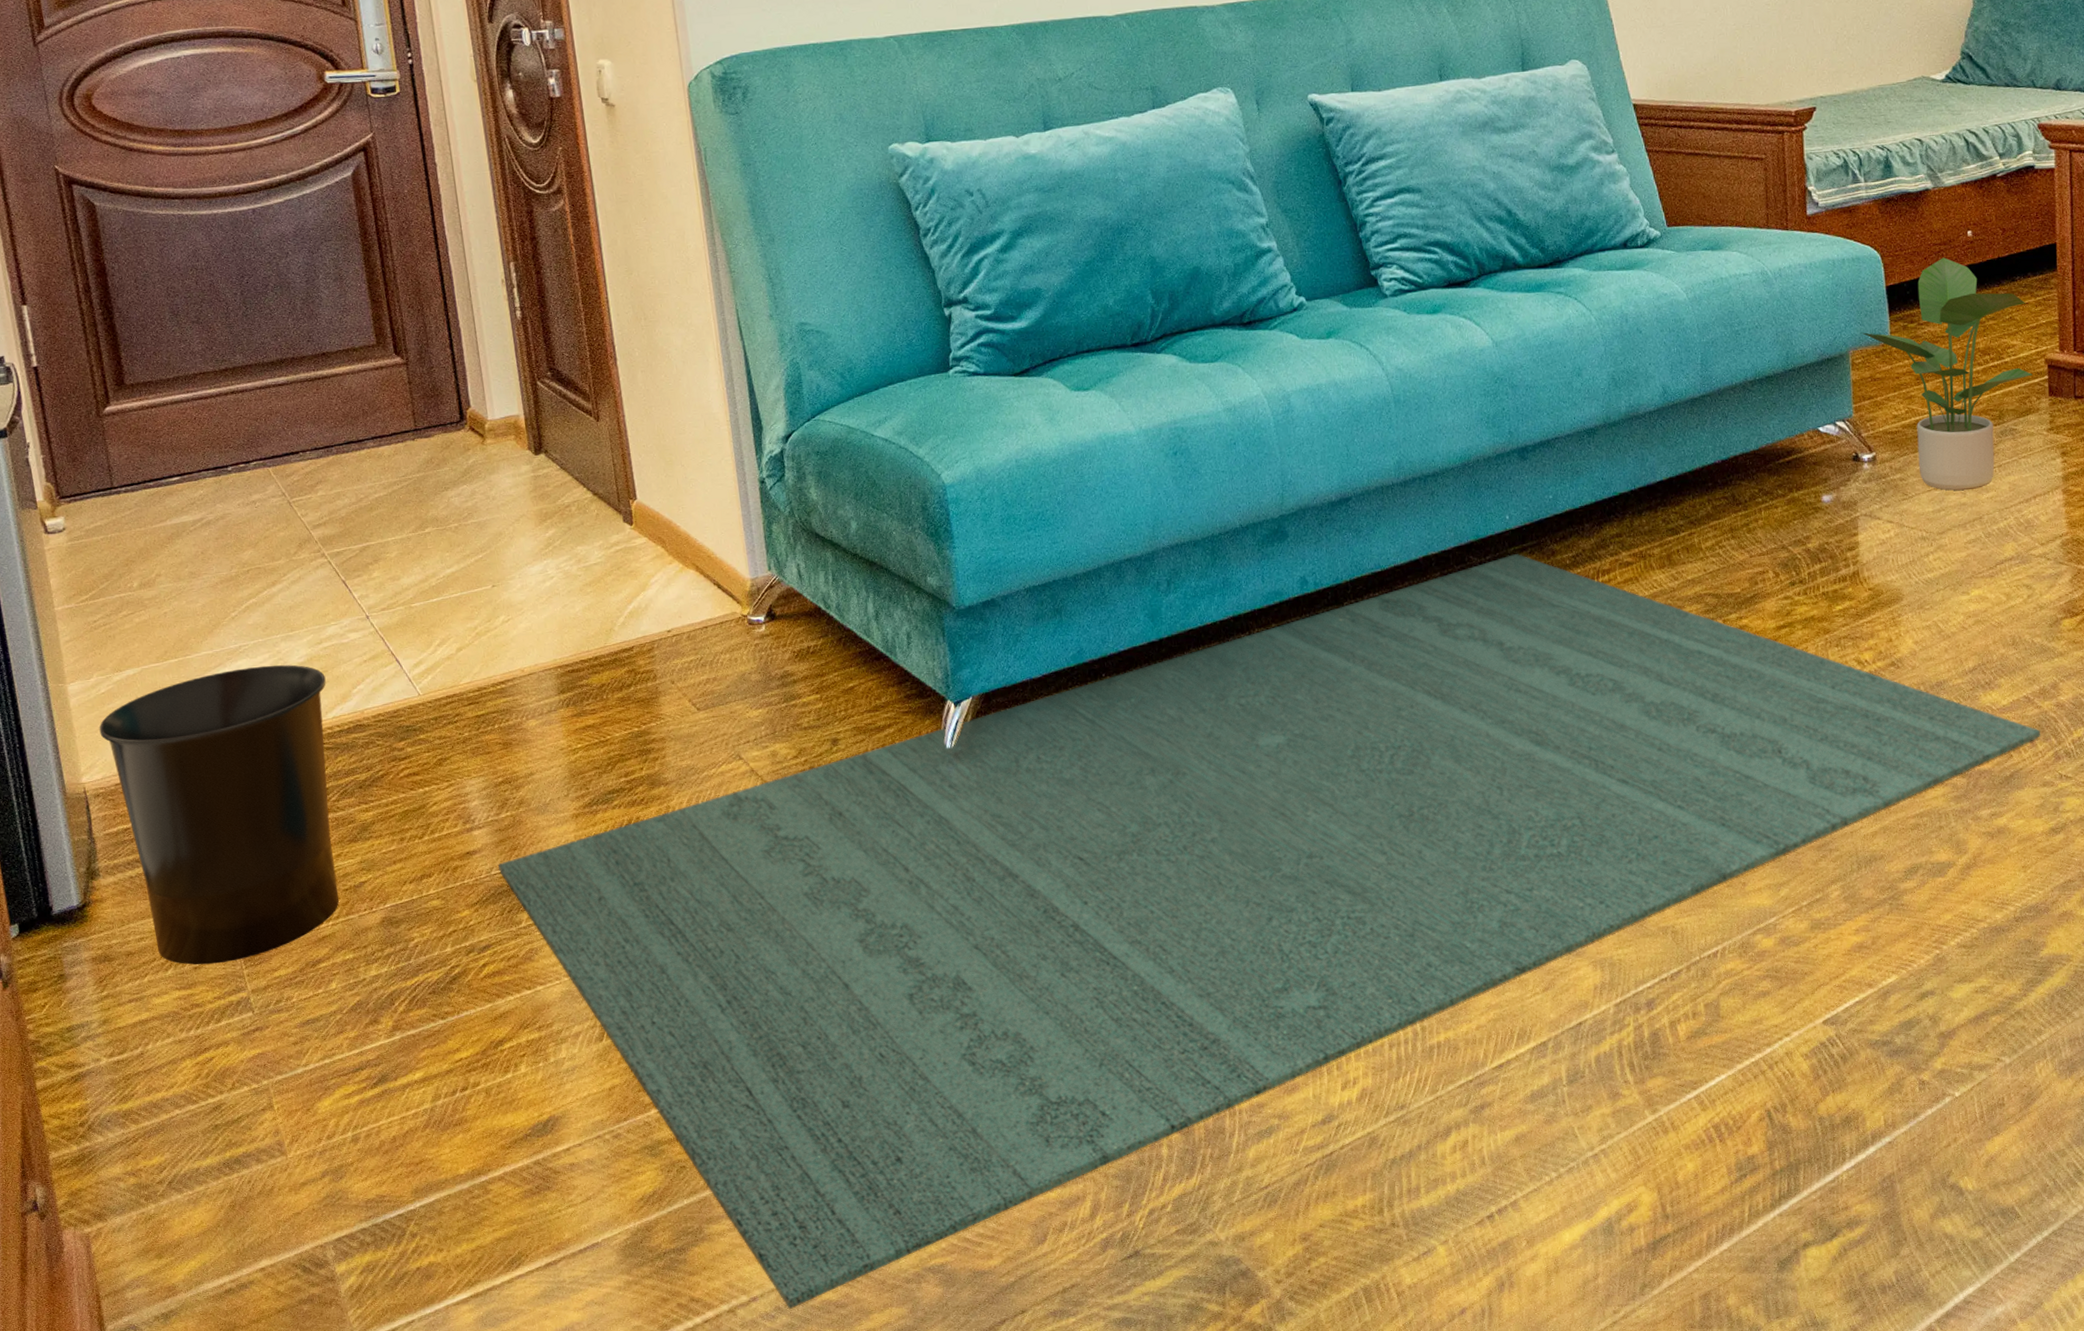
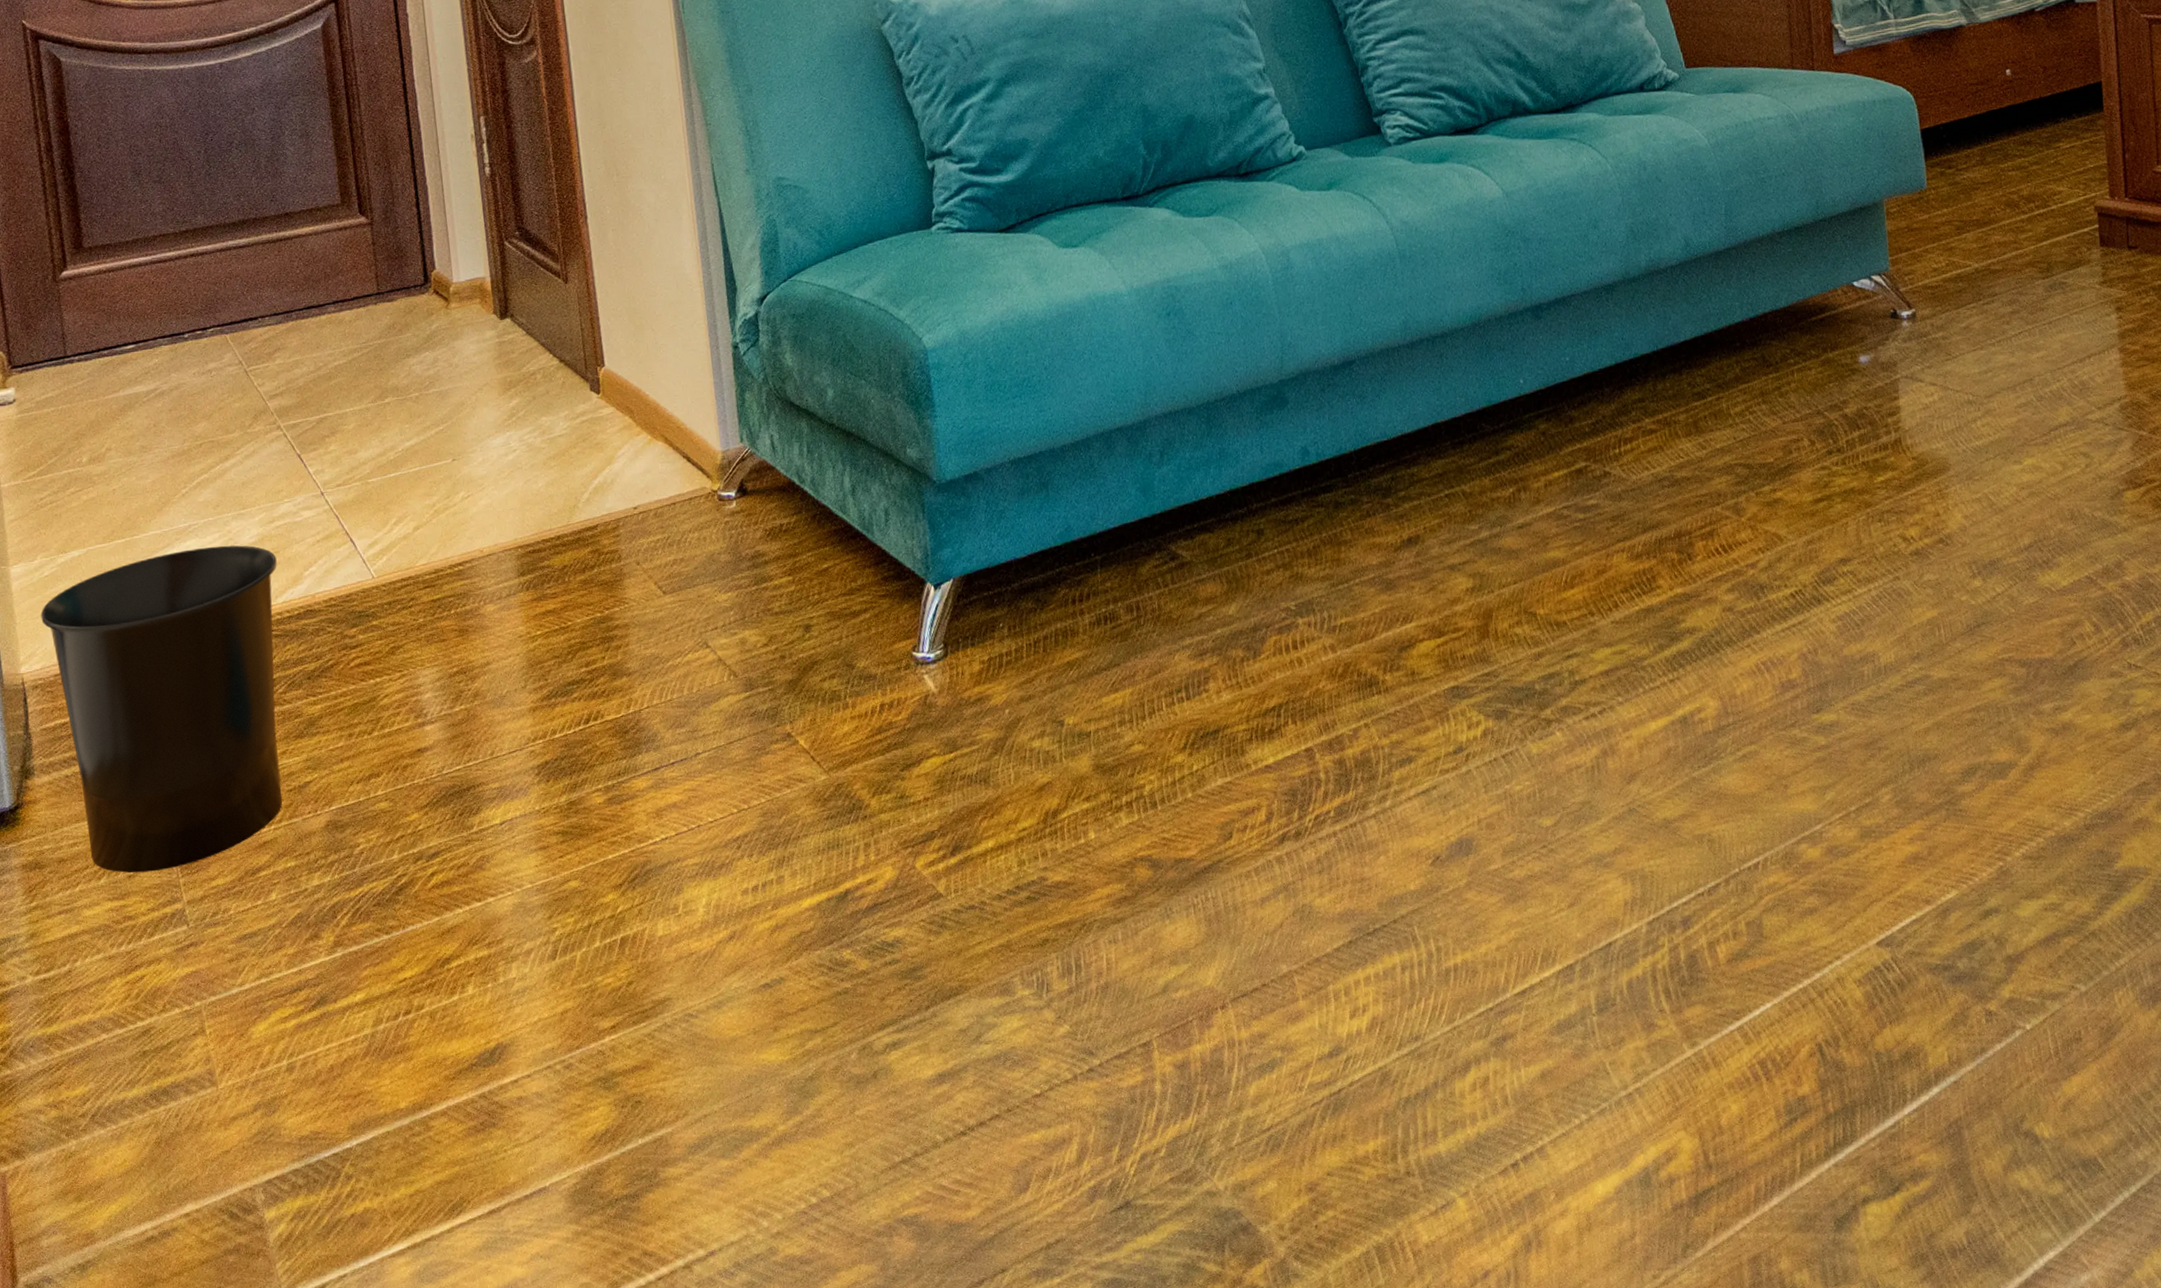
rug: present [498,554,2040,1309] -> none [450,421,2105,1265]
potted plant: present [1861,257,2034,491] -> none [1896,98,2083,351]

